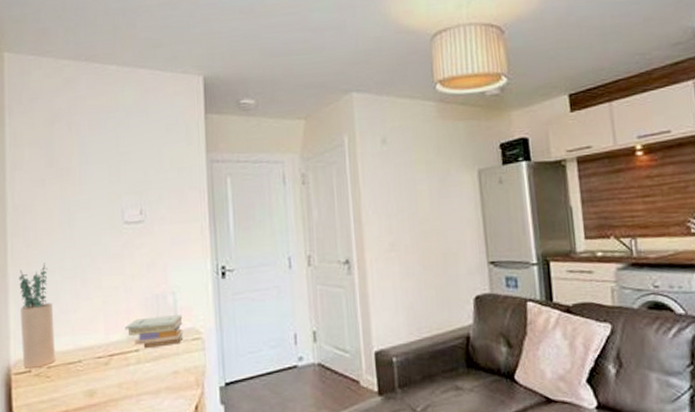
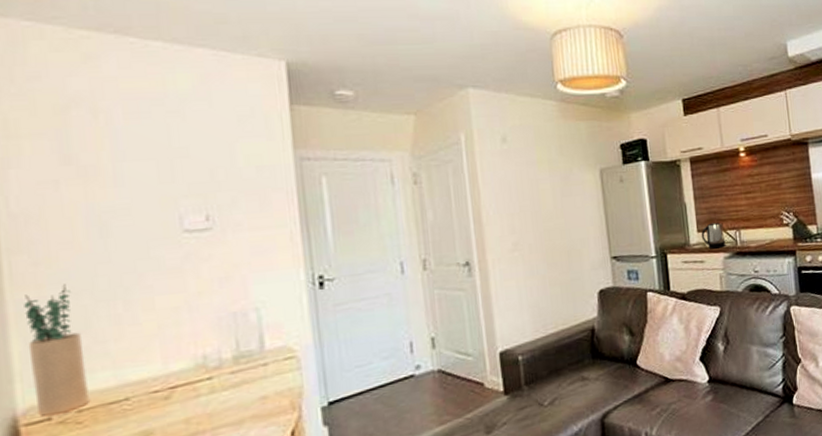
books: present [125,315,183,349] -> none [191,333,271,376]
kettle: none [589,228,619,259] -> present [701,222,726,249]

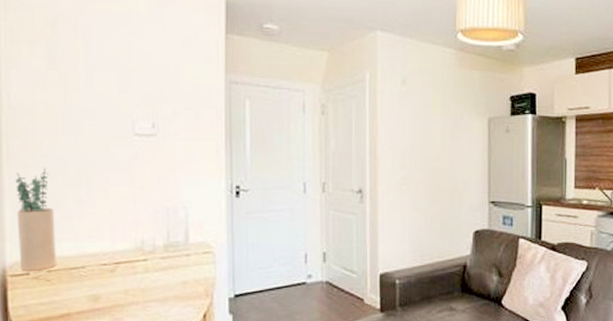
kettle: present [701,222,726,249] -> none [578,181,601,206]

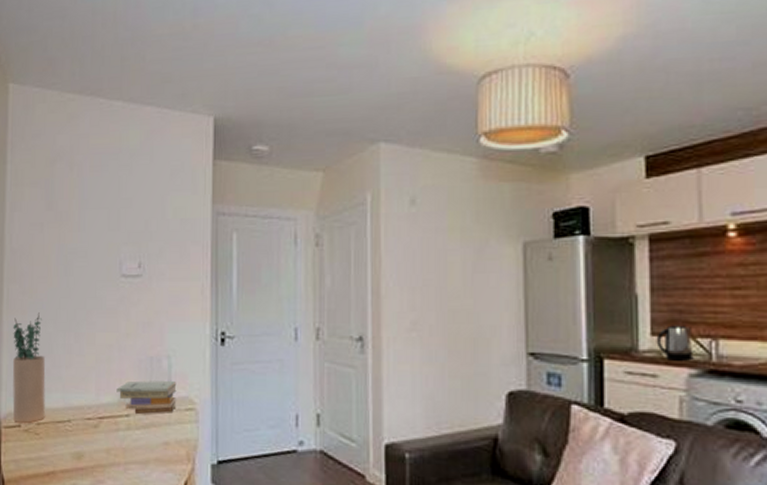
books: none [133,229,194,259] -> present [116,381,177,415]
kettle: none [578,181,601,206] -> present [656,325,694,361]

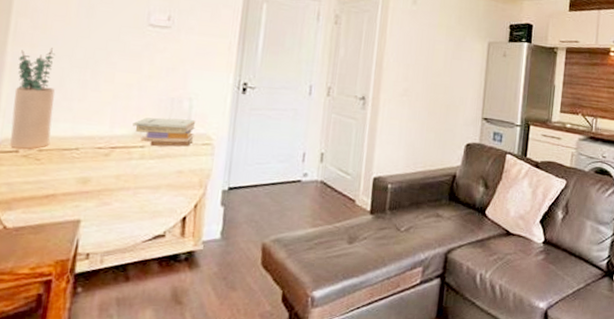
kettle: present [656,325,694,361] -> none [562,107,583,130]

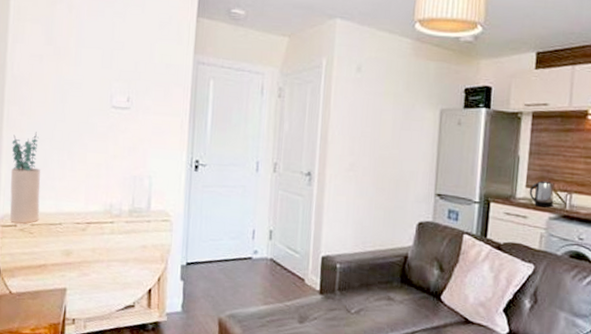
books: present [132,117,196,147] -> none [103,195,156,223]
kettle: none [562,107,583,130] -> present [529,180,555,208]

